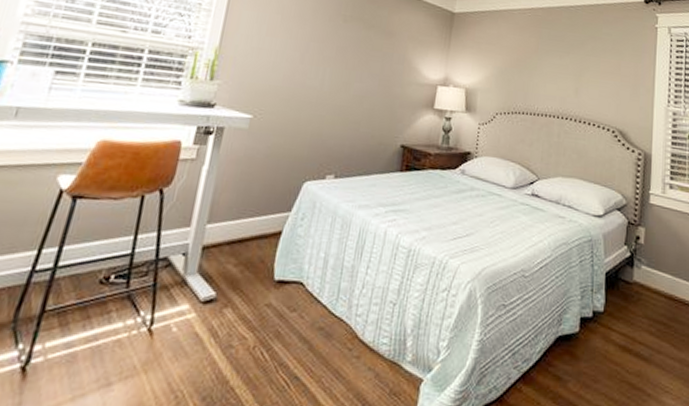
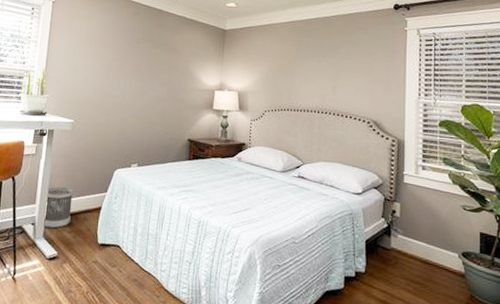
wastebasket: none [198,203,245,261] -> present [42,186,73,229]

